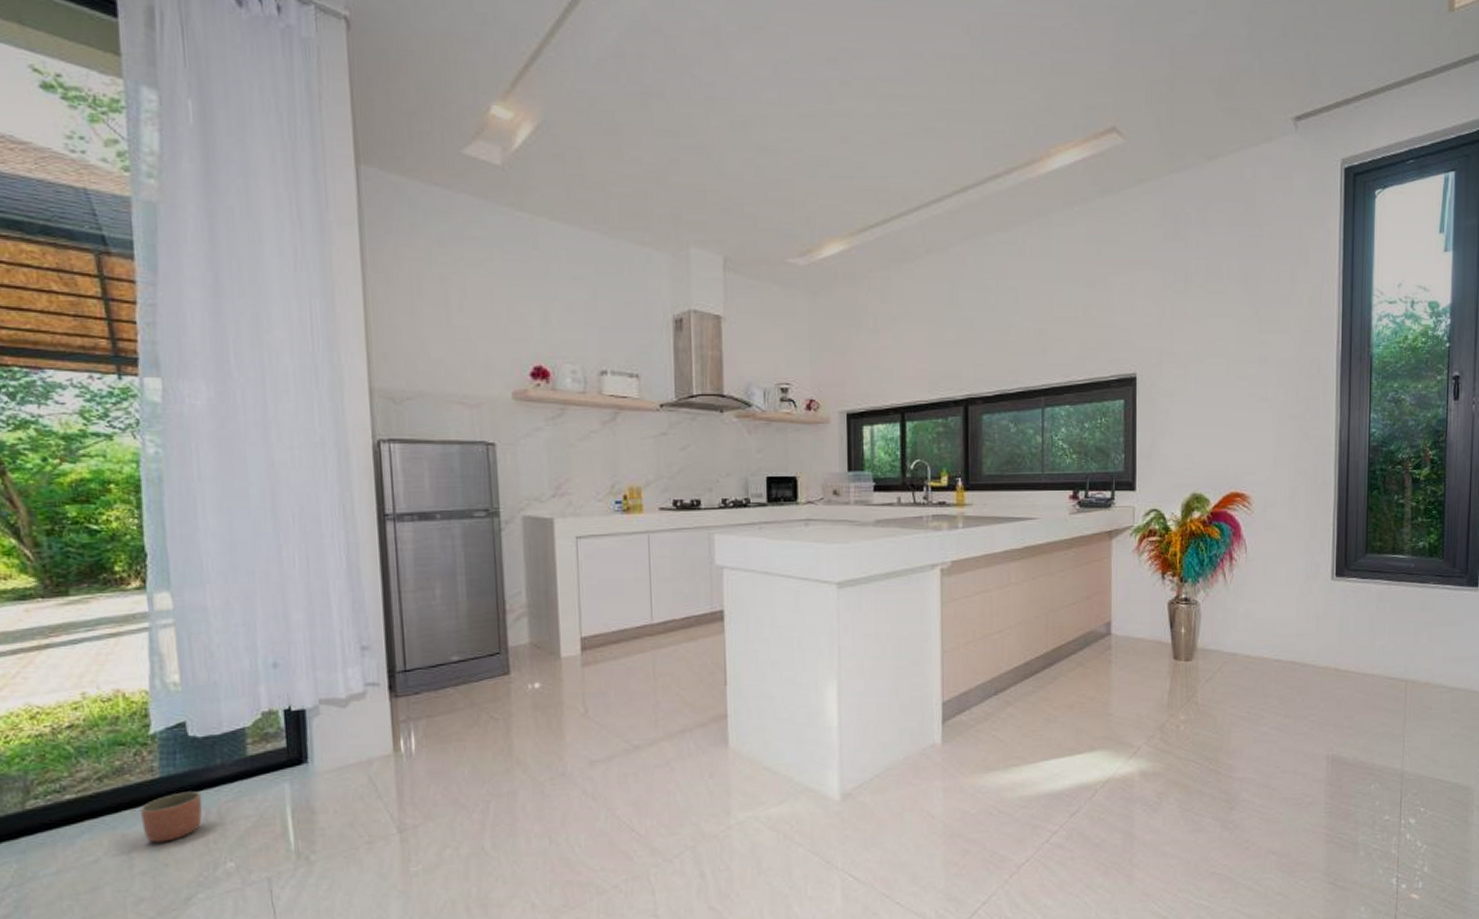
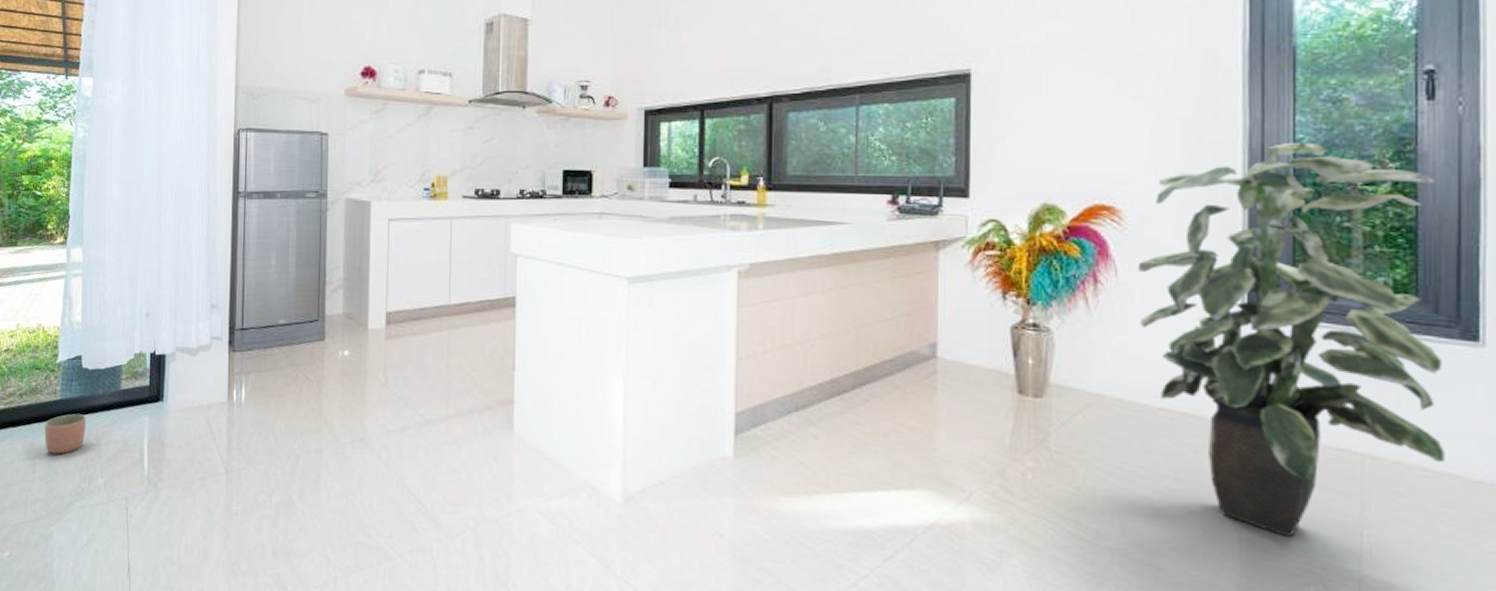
indoor plant: none [1261,435,1457,750] -> present [1137,142,1445,537]

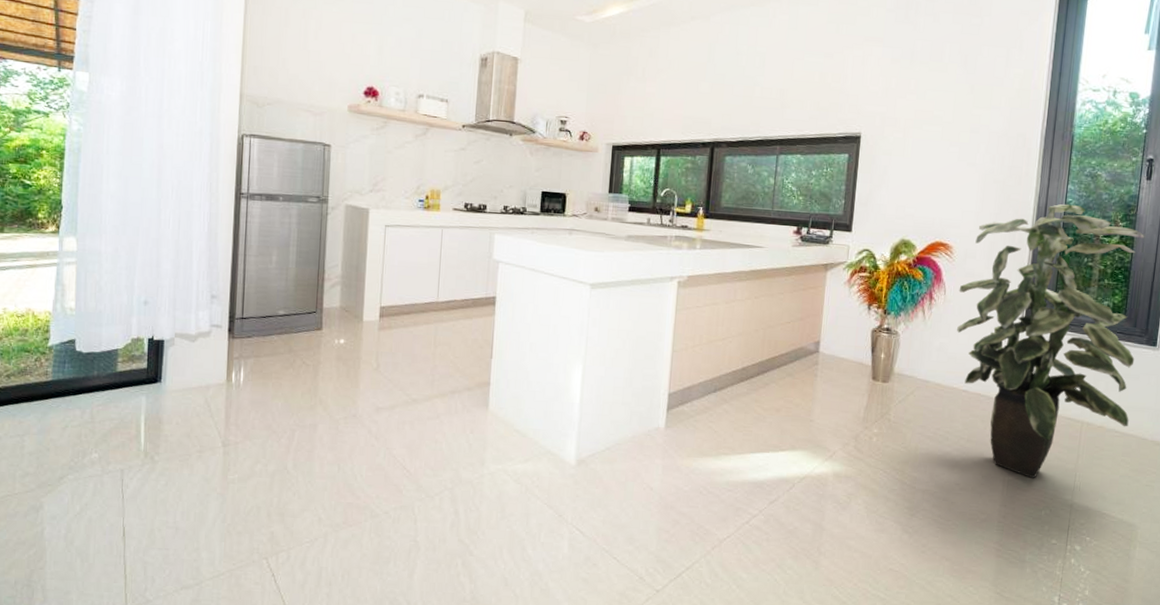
planter: present [44,413,87,454] -> none [34,393,80,431]

